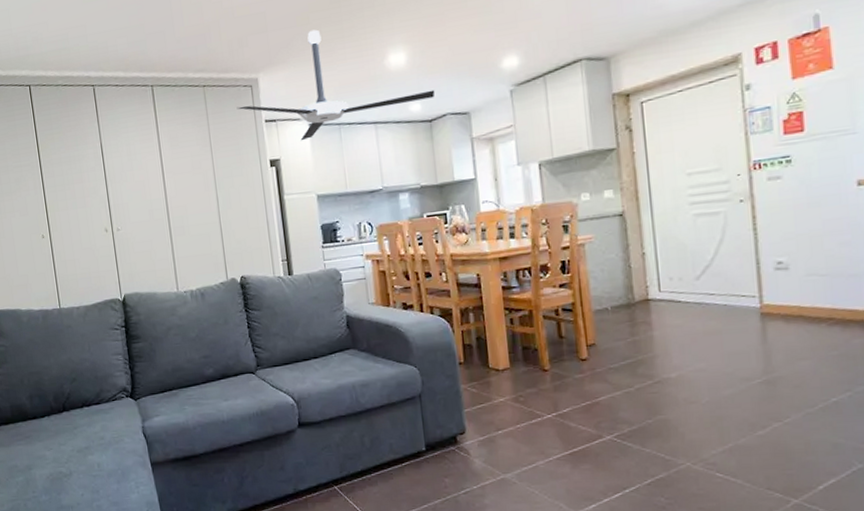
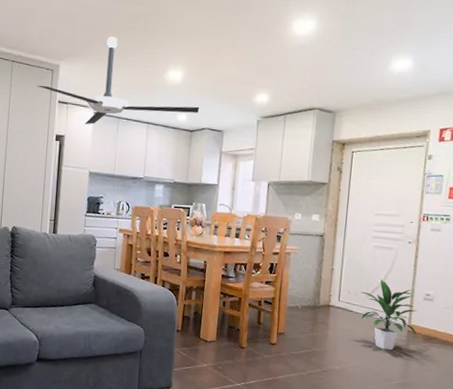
indoor plant: none [687,254,774,343] -> present [360,279,417,351]

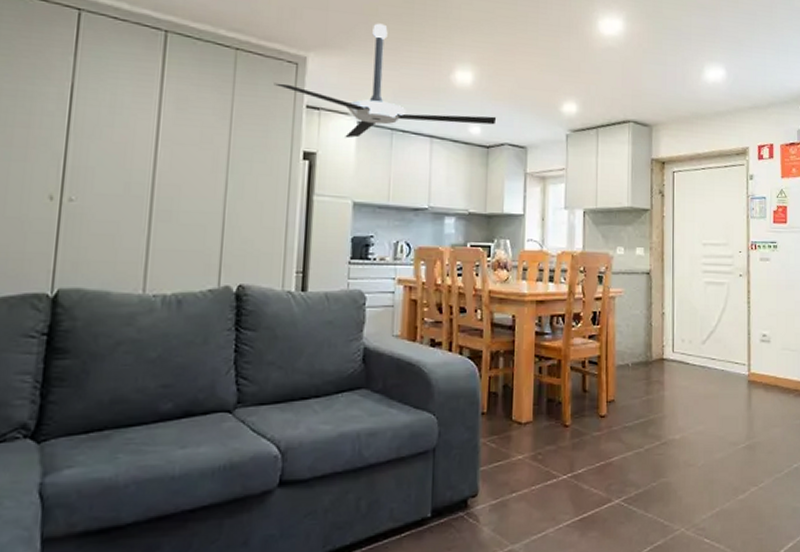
indoor plant: present [360,279,417,351] -> none [695,321,758,407]

